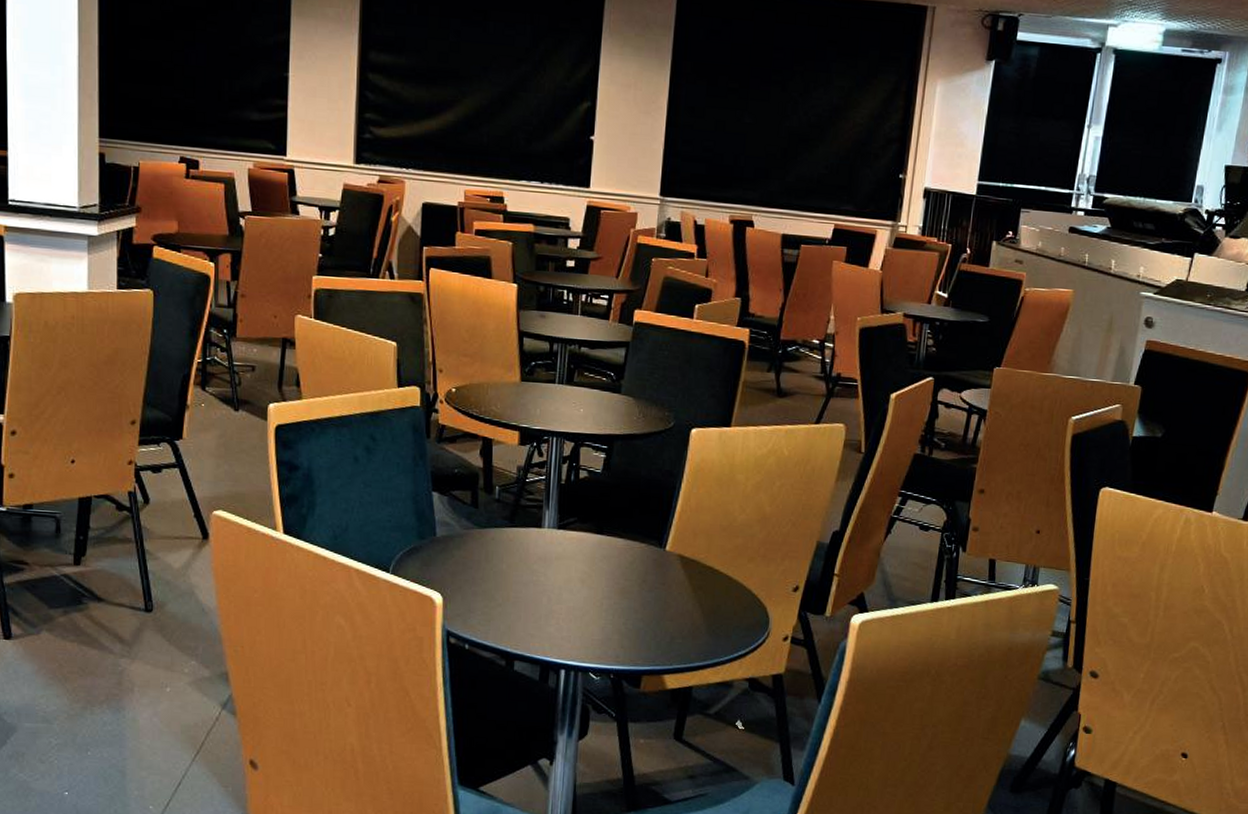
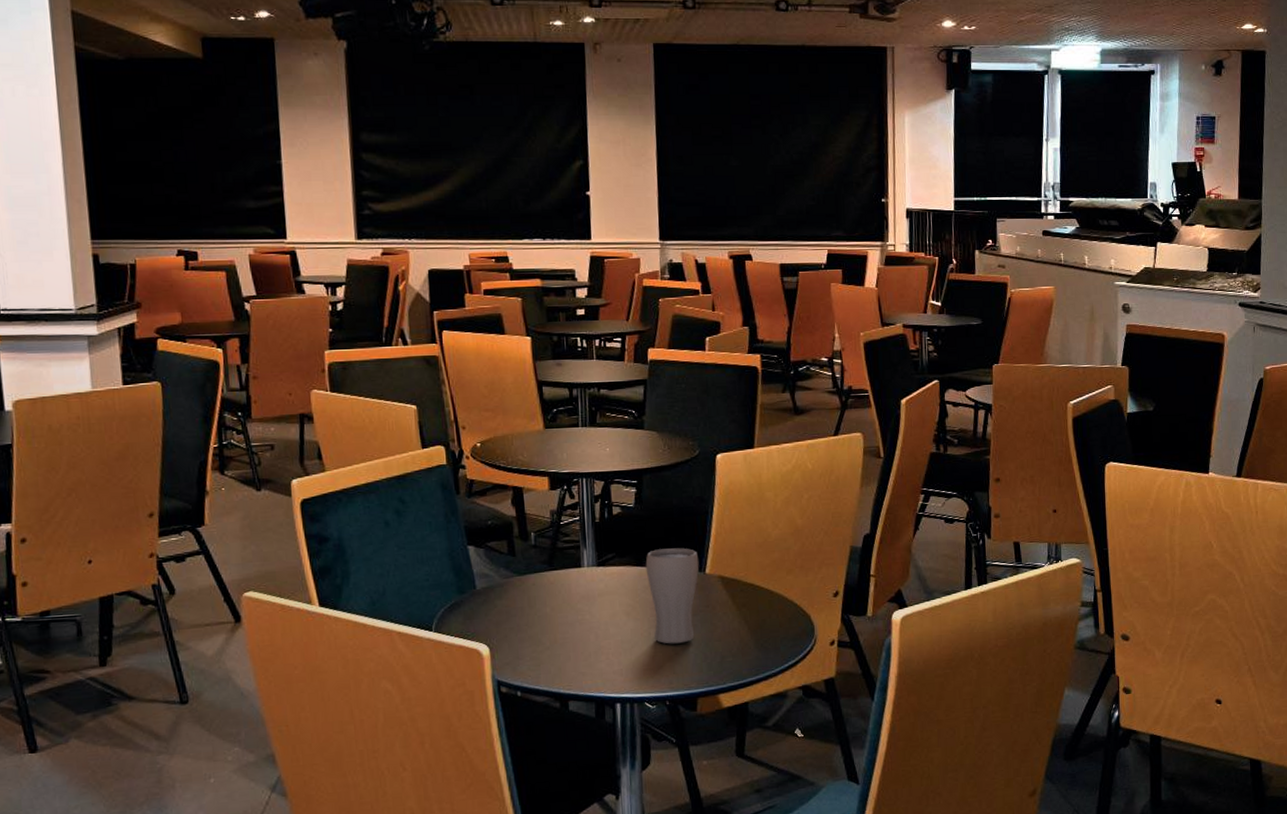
drinking glass: none [605,519,661,618] -> present [645,548,699,644]

